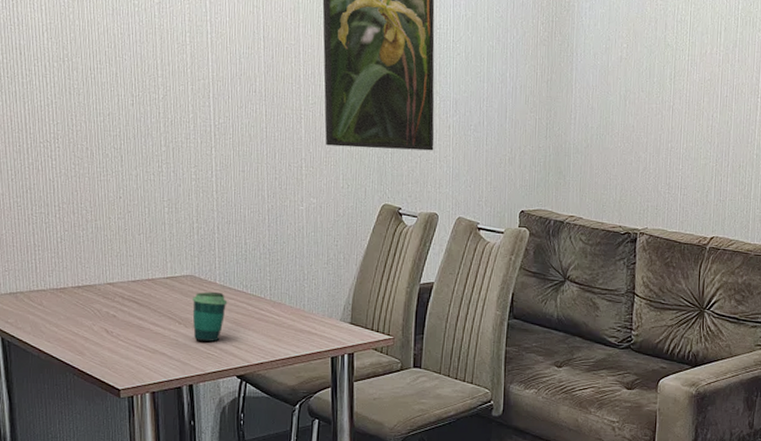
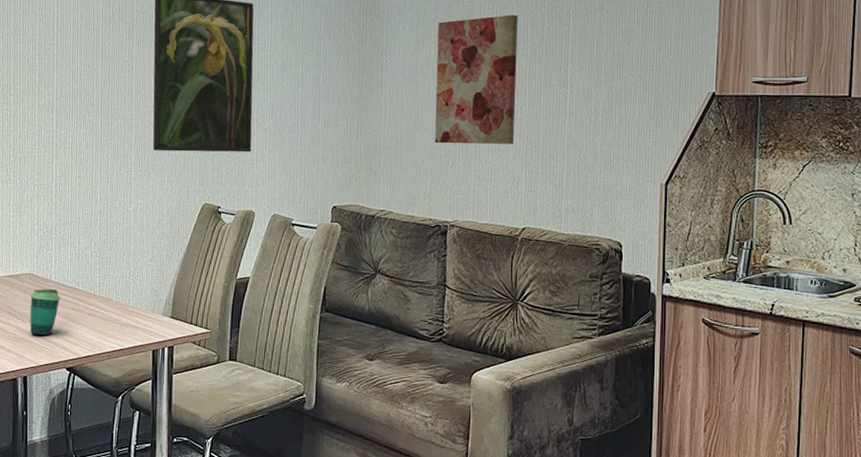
wall art: none [625,16,712,152] -> present [434,14,518,144]

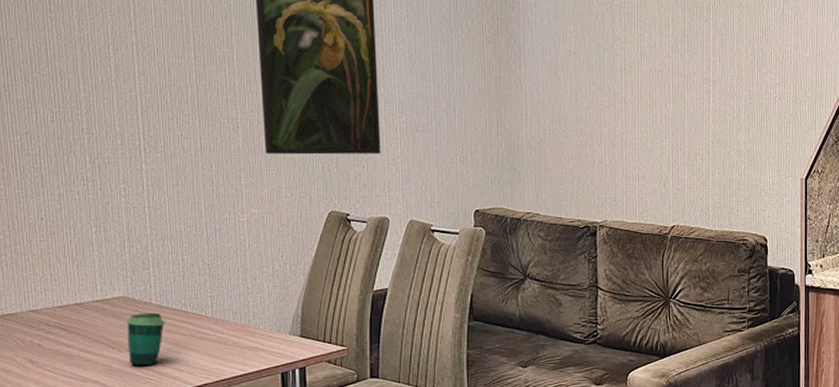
wall art: present [434,14,518,144] -> none [577,9,660,143]

